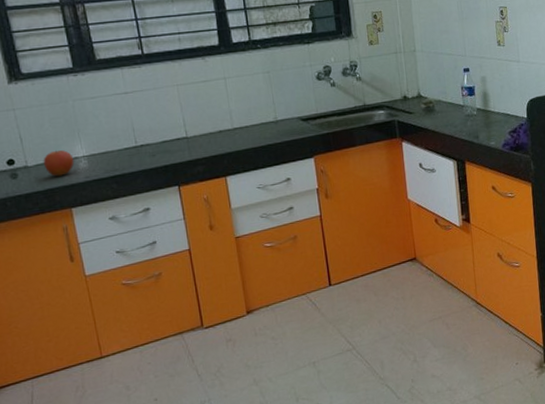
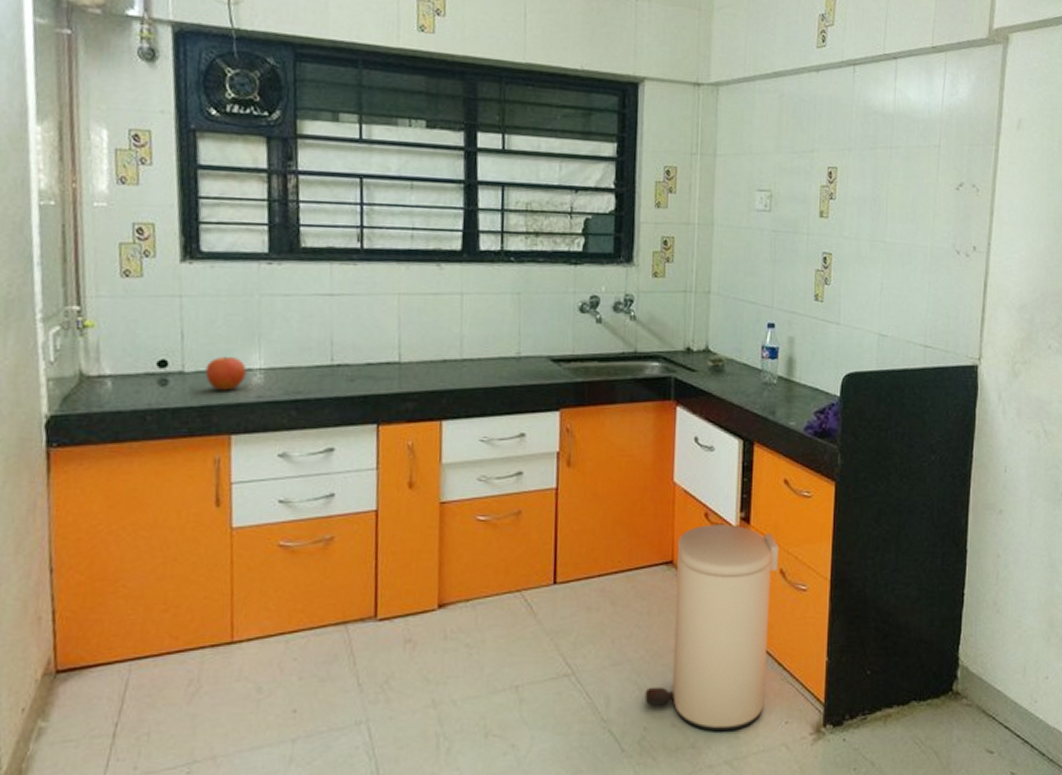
pedal bin: none [409,225,499,378] -> present [645,525,780,732]

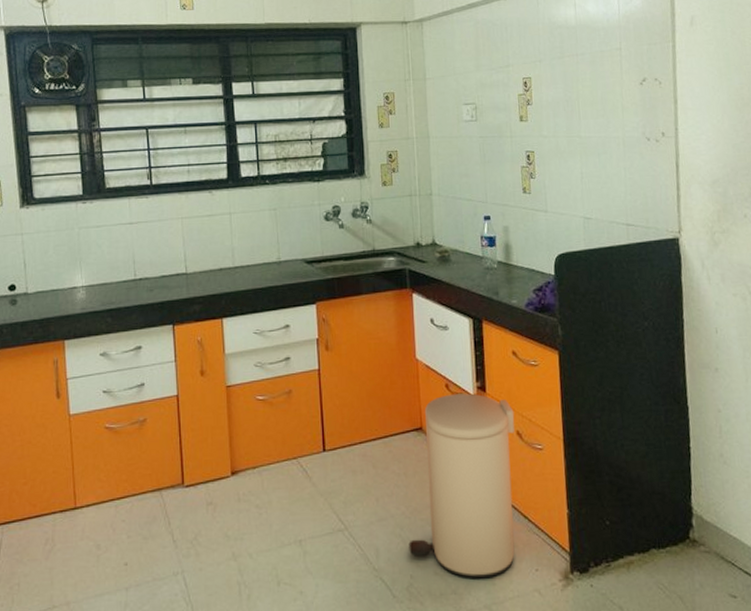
fruit: present [205,356,247,391] -> none [43,278,73,306]

